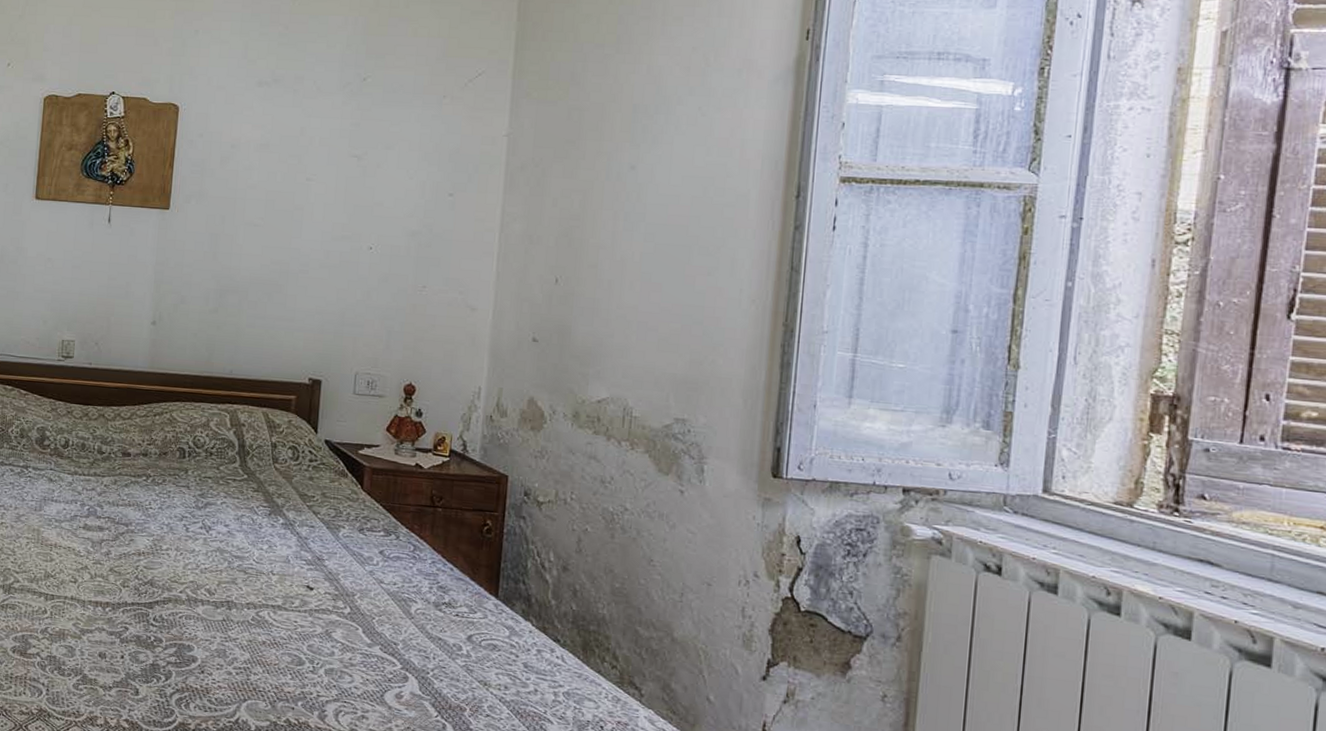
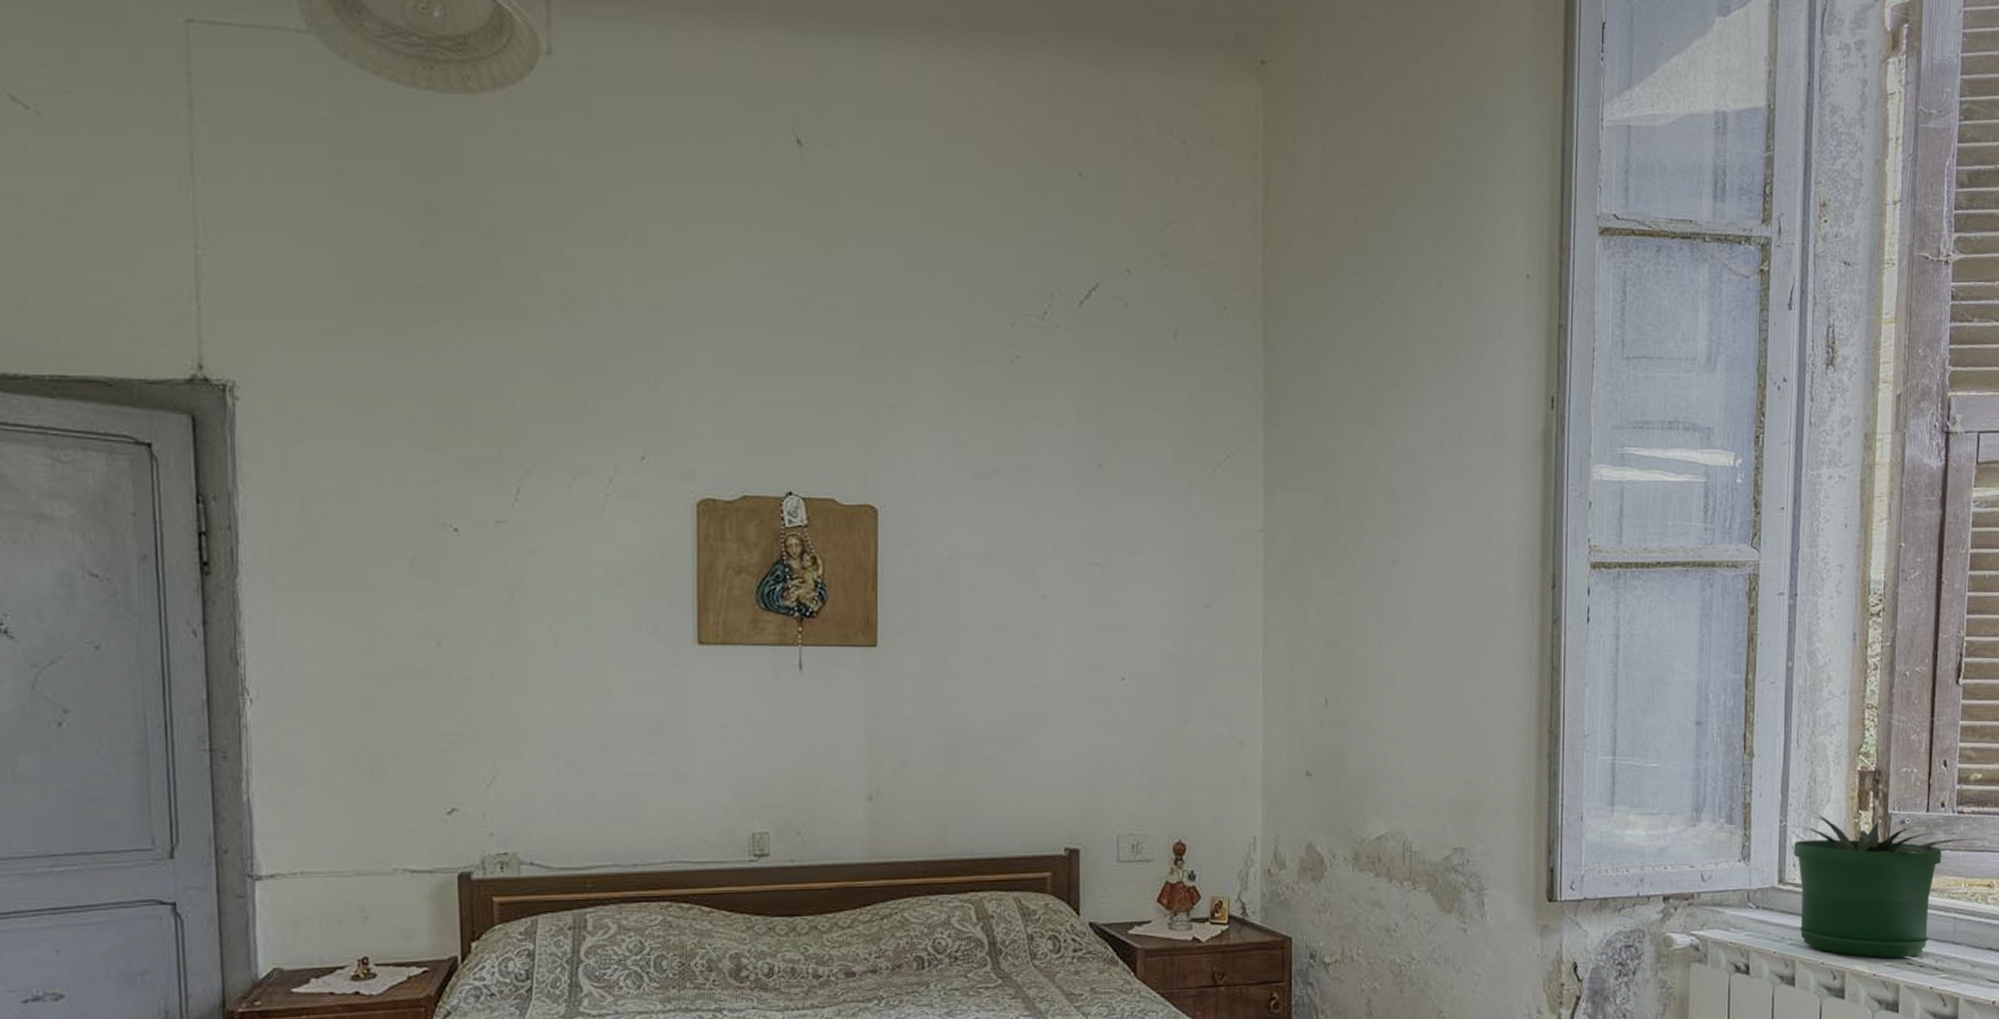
planter: none [1063,428,1314,587] -> present [1793,811,1982,959]

